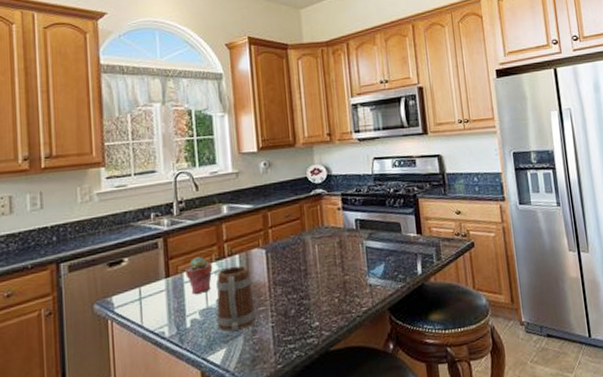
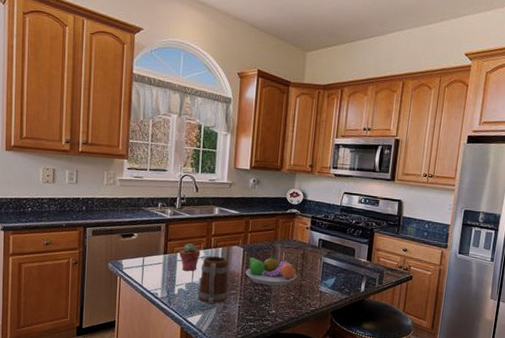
fruit bowl: none [272,250,338,292] -> present [245,254,297,286]

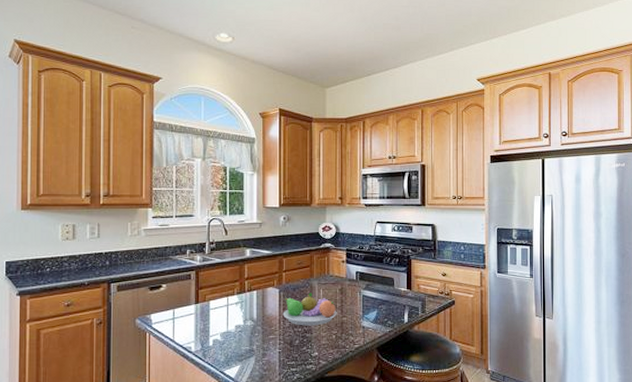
potted succulent: present [179,243,201,271] -> none [212,290,234,319]
mug: present [197,255,229,304] -> none [234,300,267,352]

